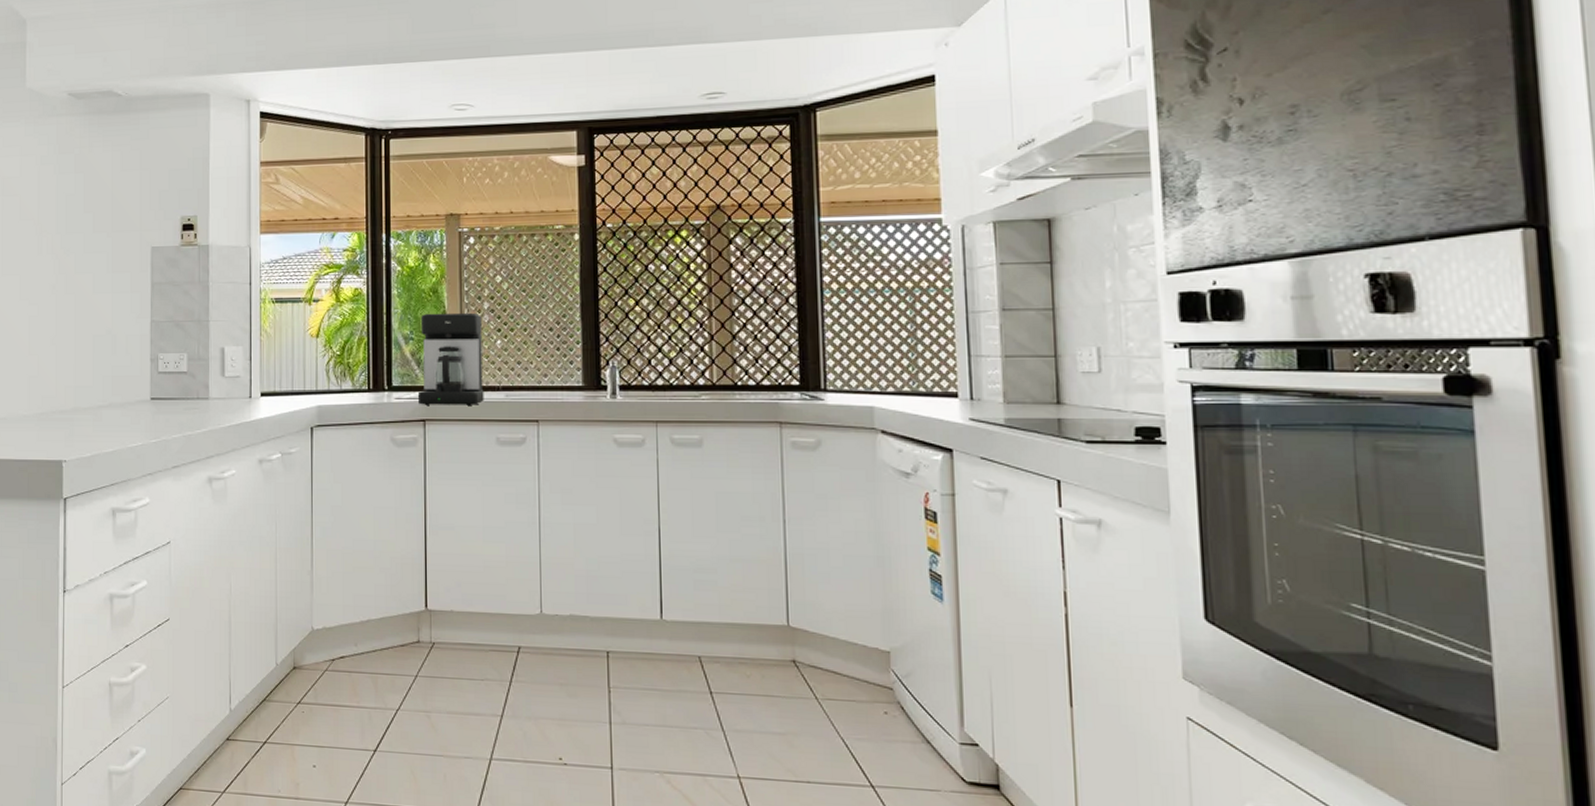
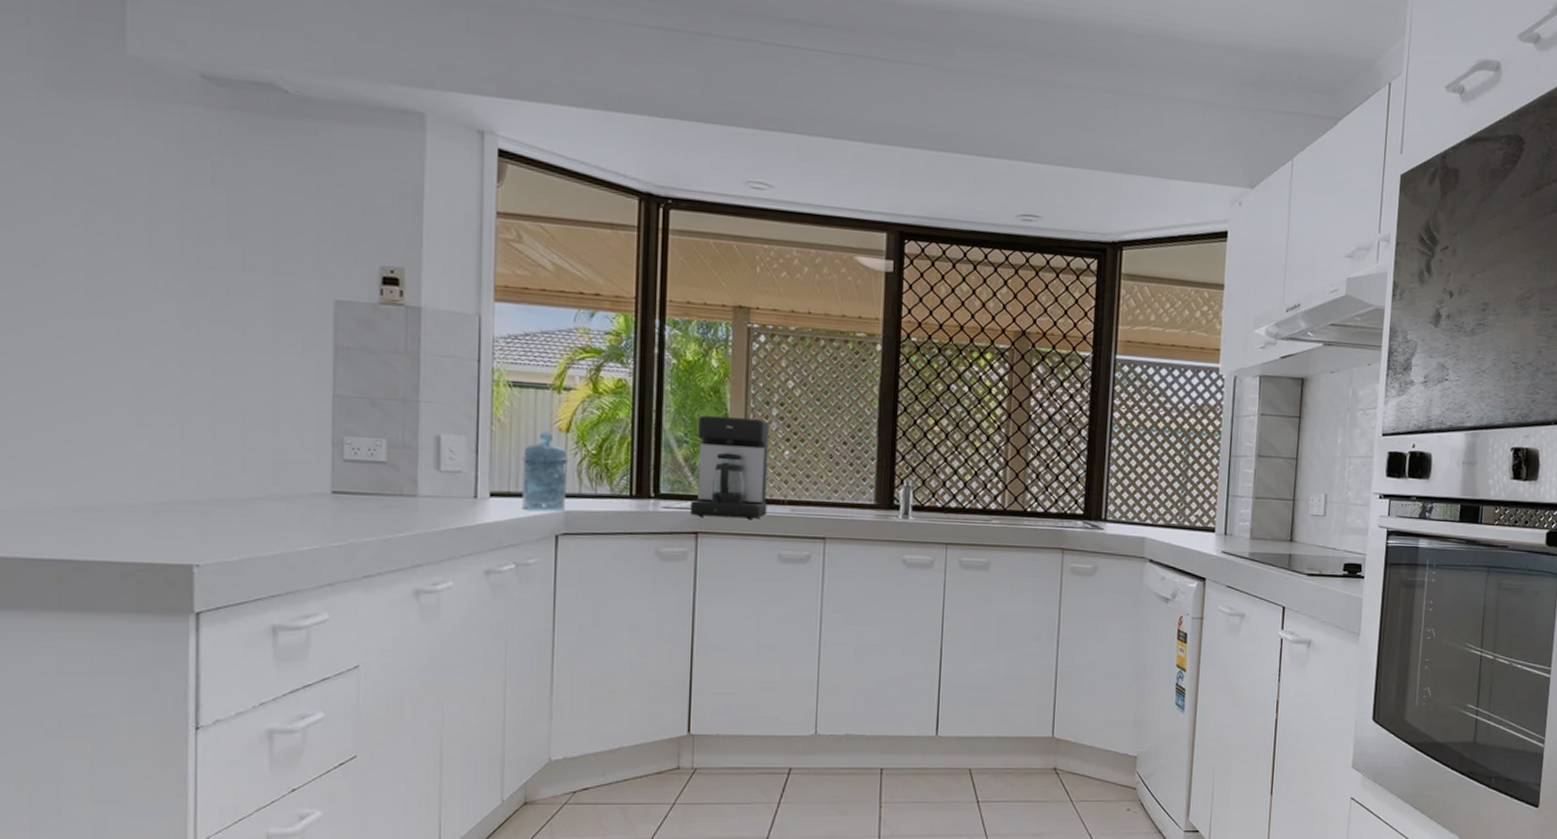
canister: none [283,338,319,407] -> present [521,431,569,513]

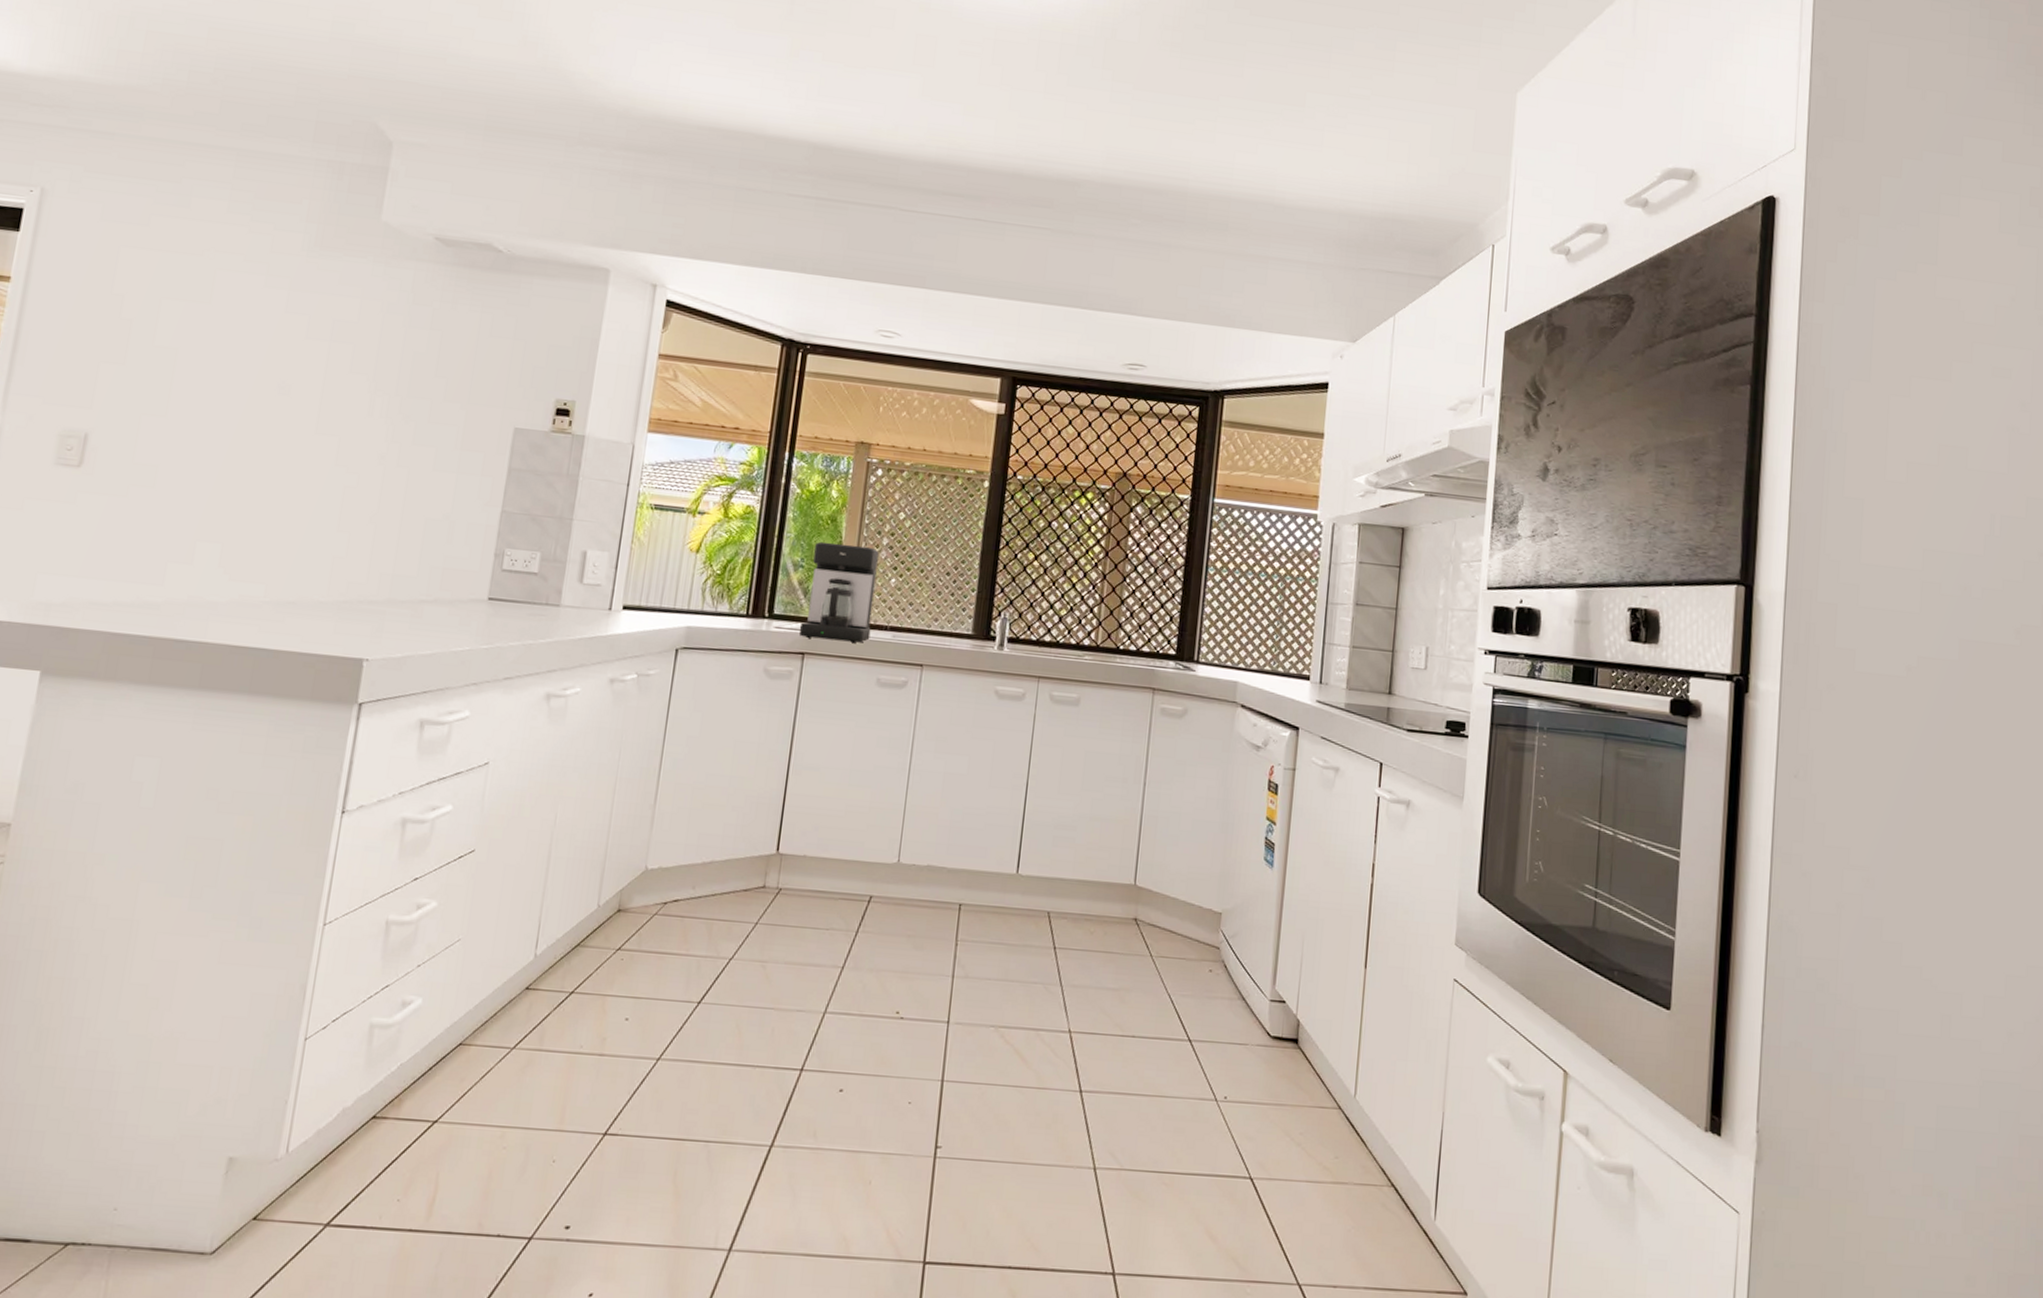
canister: present [521,431,569,513] -> none [649,551,696,628]

